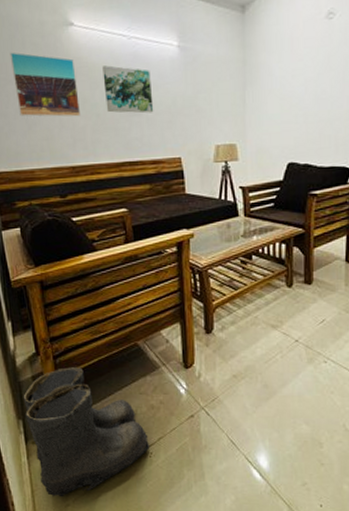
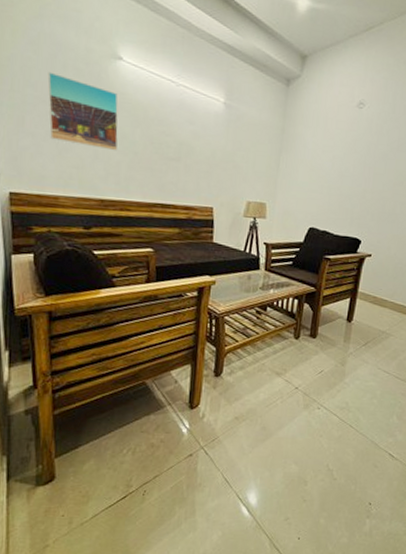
boots: present [23,366,150,497] -> none [11,401,145,538]
wall art: present [102,65,154,114] -> none [145,106,194,161]

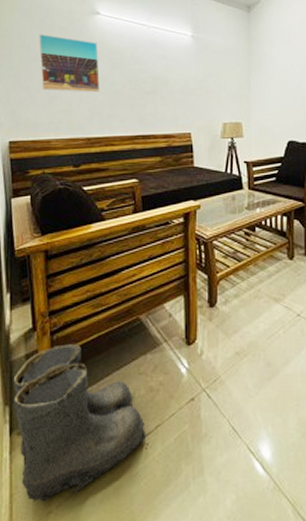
boots: none [11,401,145,538] -> present [13,343,147,502]

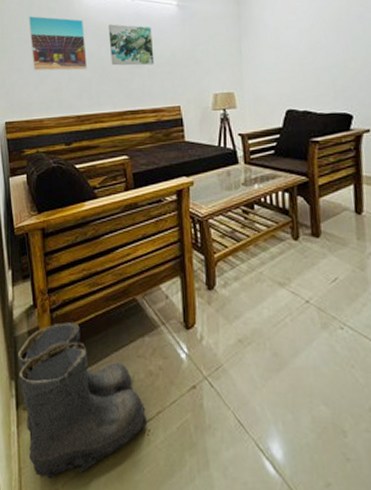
wall art: none [123,49,168,92] -> present [108,24,155,66]

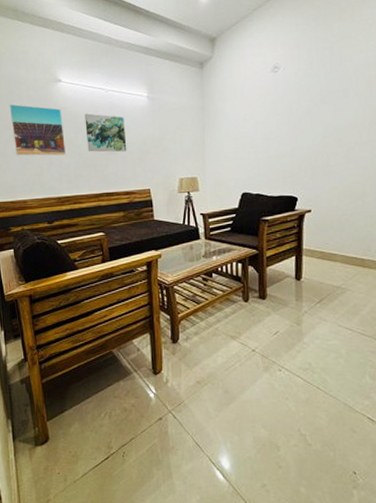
boots: present [17,321,148,480] -> none [12,371,123,493]

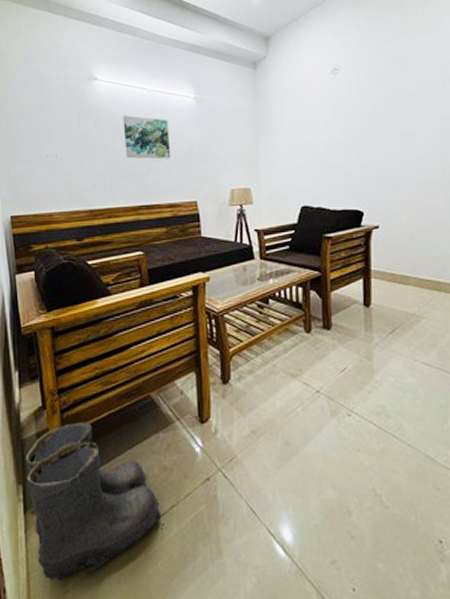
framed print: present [9,104,67,156] -> none [36,103,101,163]
boots: none [12,371,123,493] -> present [25,421,162,581]

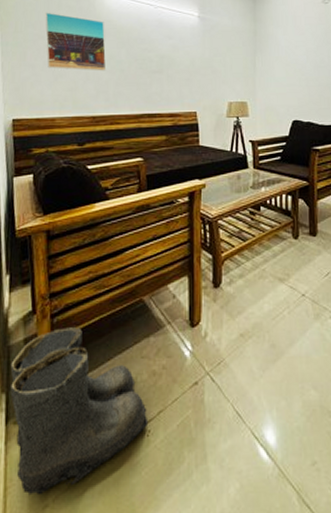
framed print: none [36,103,101,163] -> present [45,12,107,71]
wall art: present [123,115,171,160] -> none [129,29,174,71]

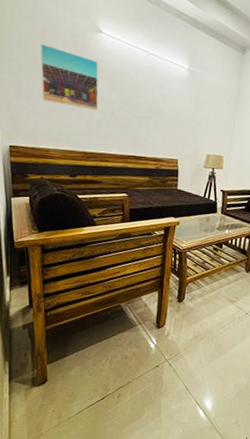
boots: present [10,326,149,496] -> none [12,319,120,428]

